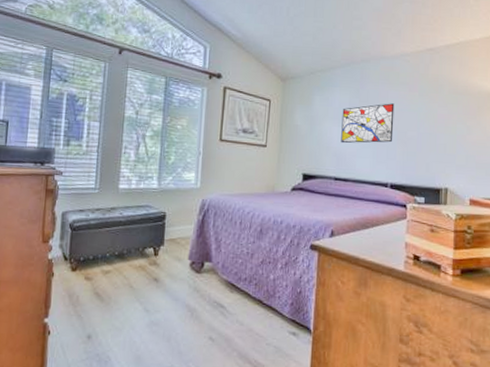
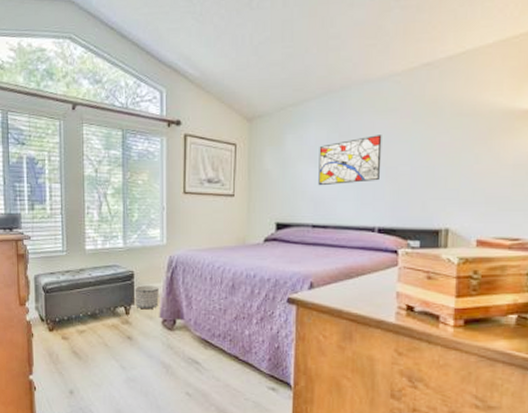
planter: none [165,226,189,252] -> present [134,284,159,310]

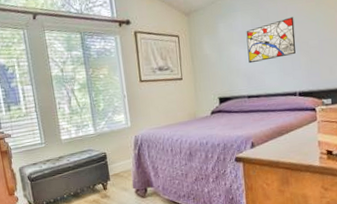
planter: present [134,284,159,310] -> none [108,162,131,184]

